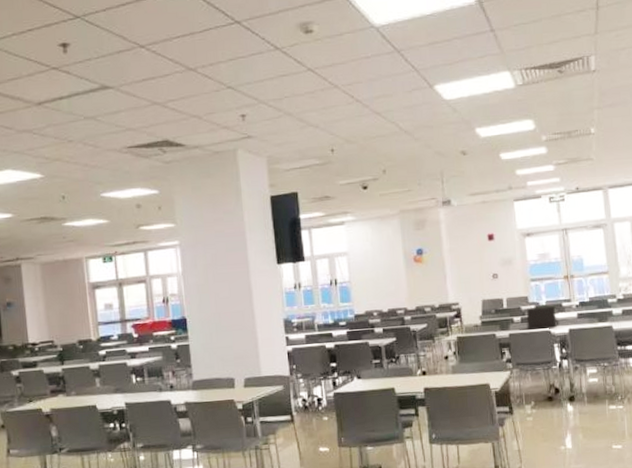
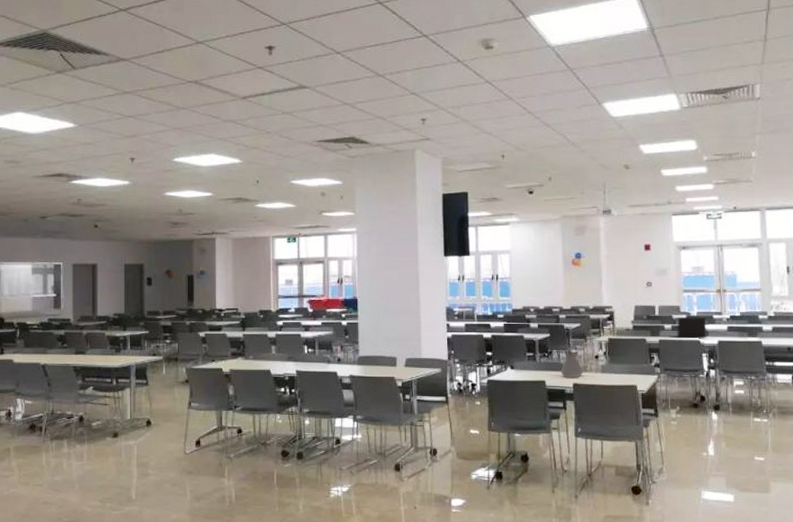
coffee pot: none [409,350,433,383] -> present [560,347,583,379]

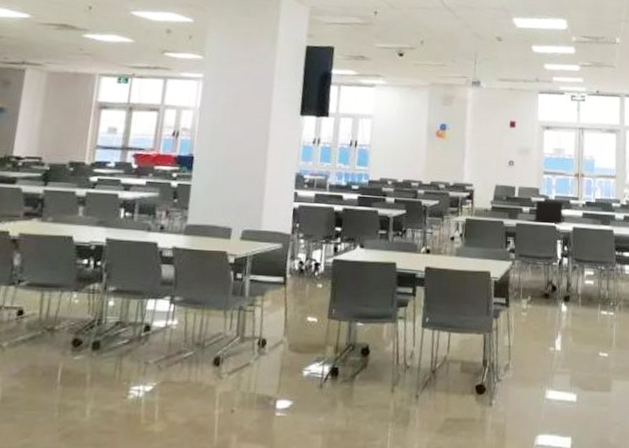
coffee pot: present [560,347,583,379] -> none [413,226,437,262]

